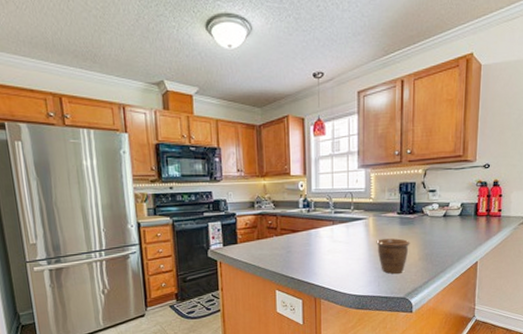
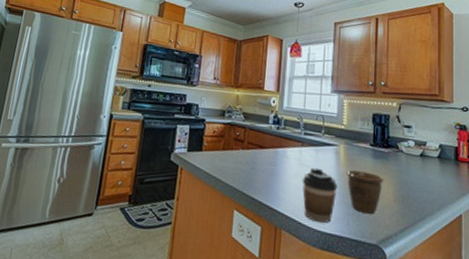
coffee cup: none [335,242,369,288] -> present [302,167,338,223]

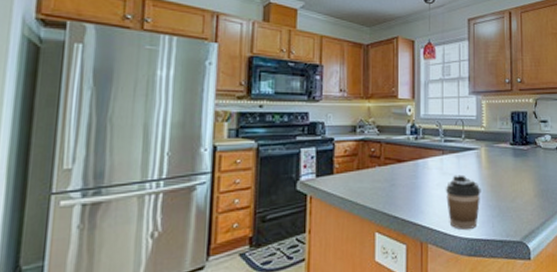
mug: present [346,170,384,214] -> none [489,172,525,213]

